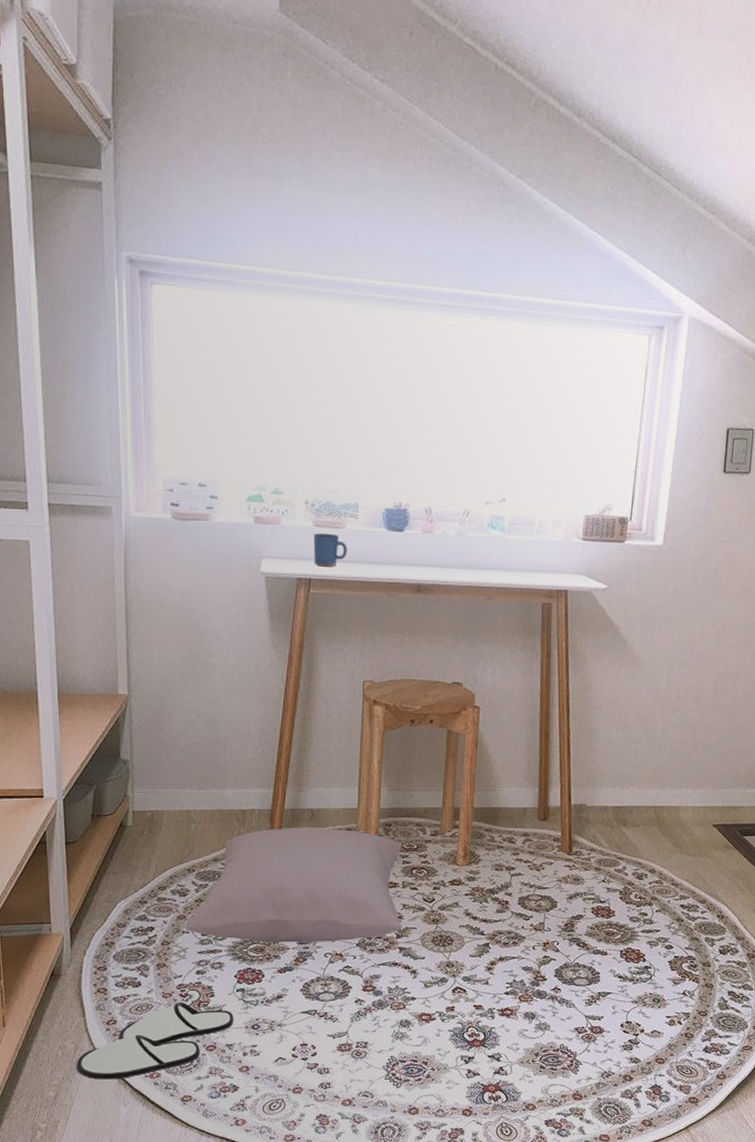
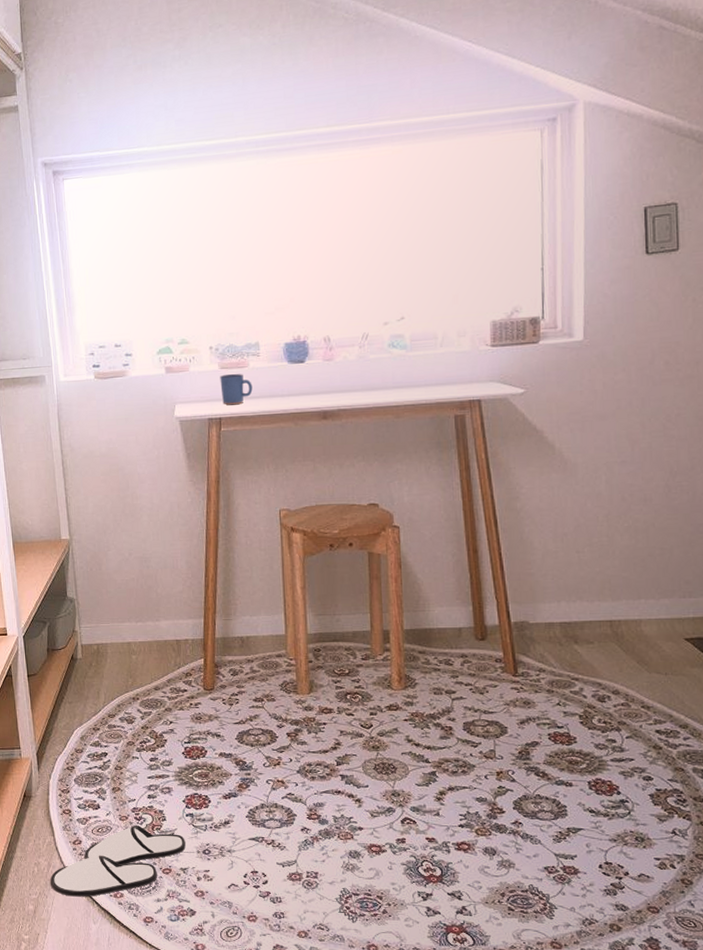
cushion: present [184,826,403,943] -> none [134,654,341,769]

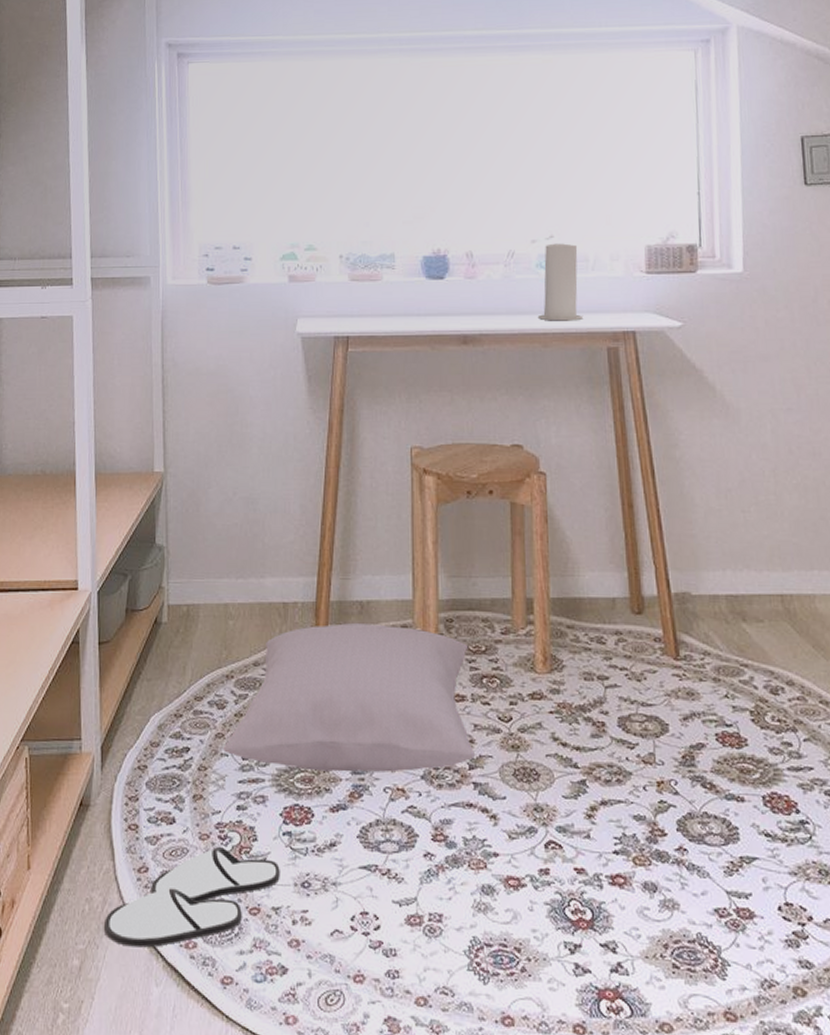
cushion: none [134,654,341,769] -> present [223,622,475,773]
mug: present [220,374,253,405] -> none [349,288,386,323]
candle: none [391,323,431,395] -> present [539,243,582,321]

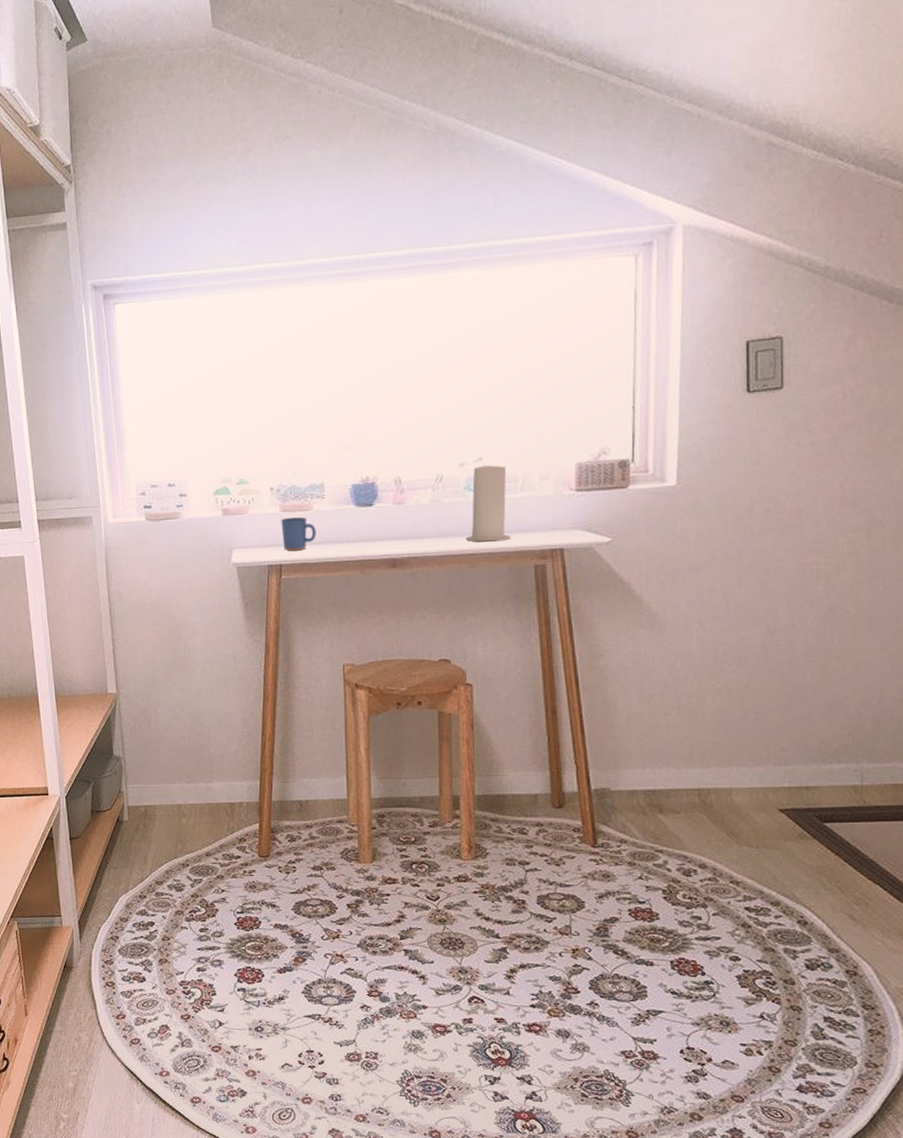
slippers: present [103,846,280,948] -> none [91,999,237,1075]
cushion: present [223,622,475,773] -> none [182,818,405,942]
mug: none [349,288,386,323] -> present [281,517,316,551]

